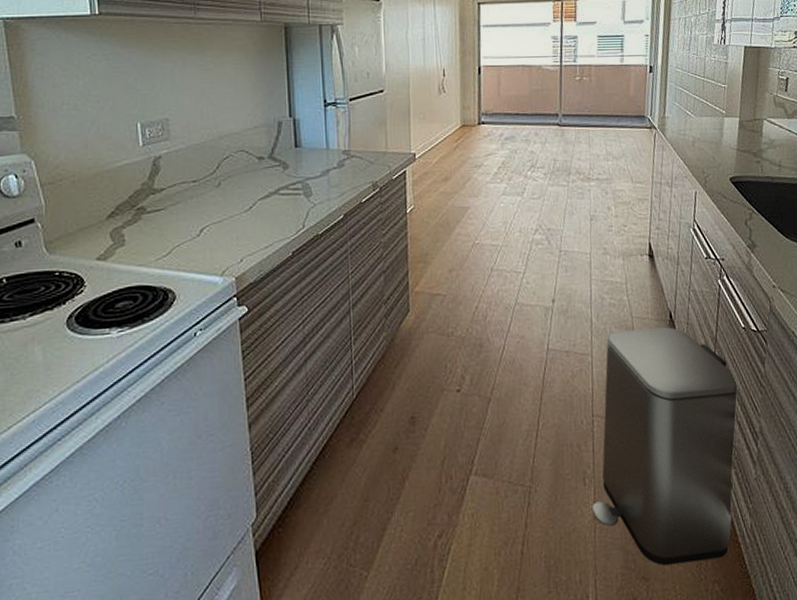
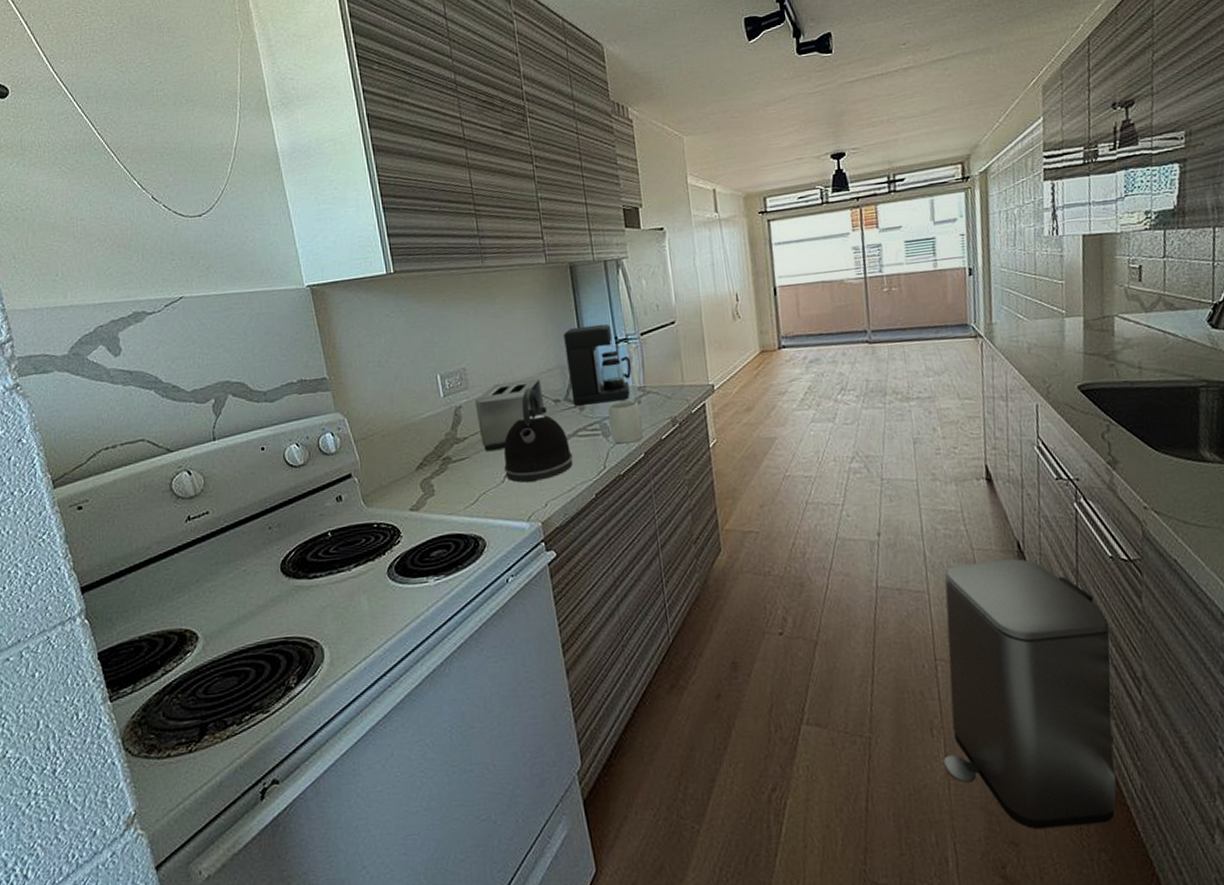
toaster: none [175,134,250,203] -> present [474,378,547,451]
kettle: none [201,143,274,237] -> present [503,387,574,483]
coffee maker: none [273,86,338,166] -> present [563,324,632,407]
mug: none [311,162,345,205] -> present [607,399,643,444]

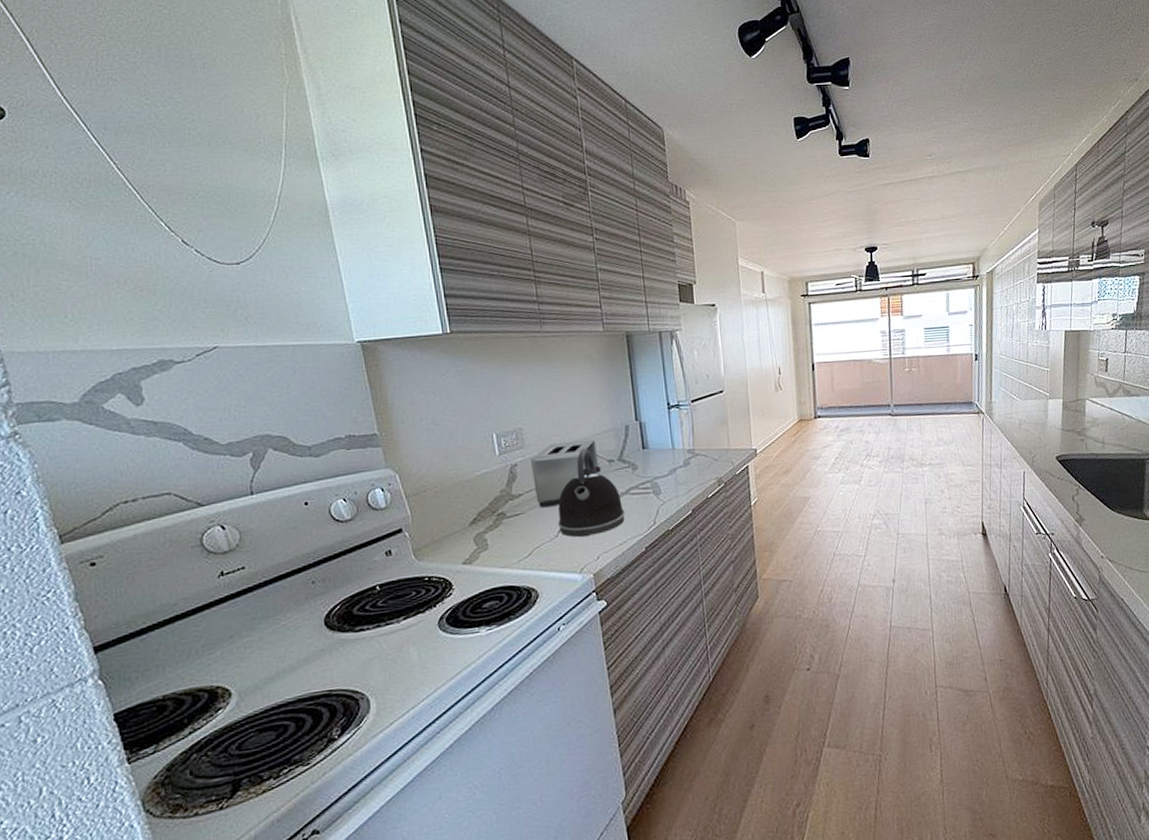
coffee maker: present [563,324,632,407] -> none [619,390,682,467]
mug: present [607,399,643,444] -> none [659,461,691,502]
pedal bin: present [942,558,1117,830] -> none [938,600,1075,823]

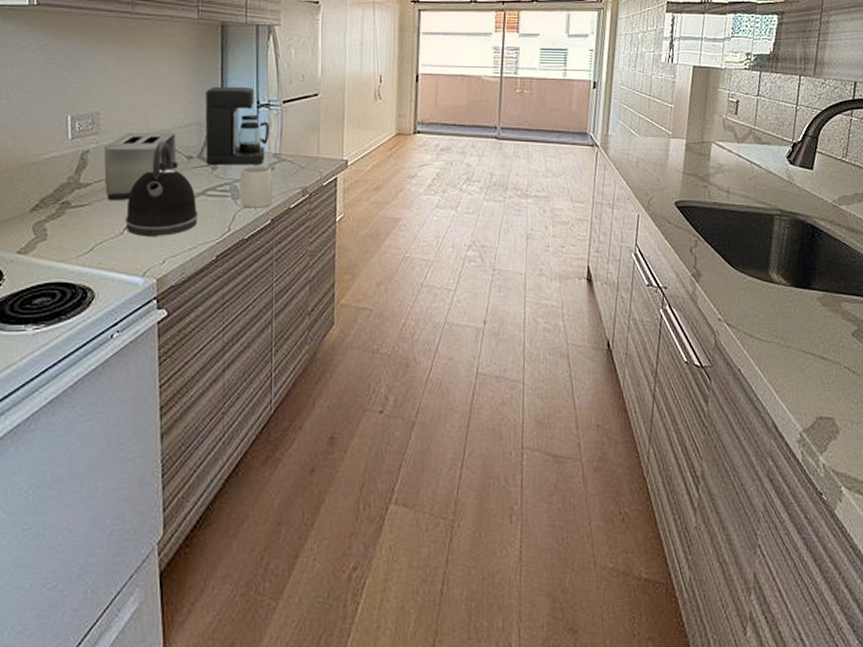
coffee maker: none [619,390,682,467] -> present [205,86,270,166]
mug: none [659,461,691,502] -> present [239,165,273,208]

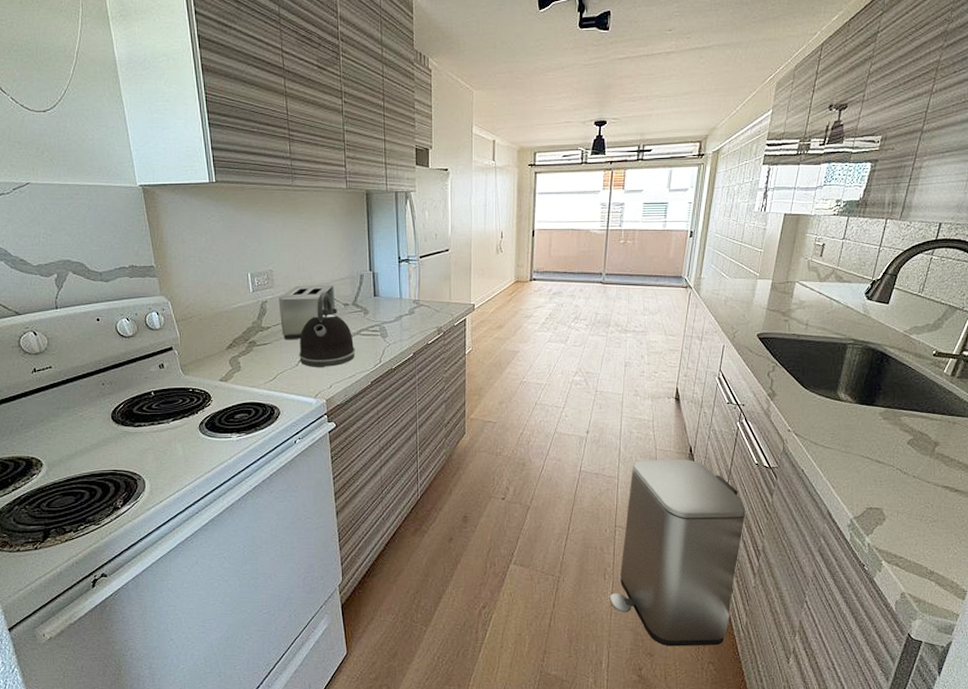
coffee maker: present [205,86,270,166] -> none [356,245,410,311]
mug: present [239,165,273,208] -> none [387,310,414,344]
pedal bin: none [517,357,681,618] -> present [609,459,747,647]

